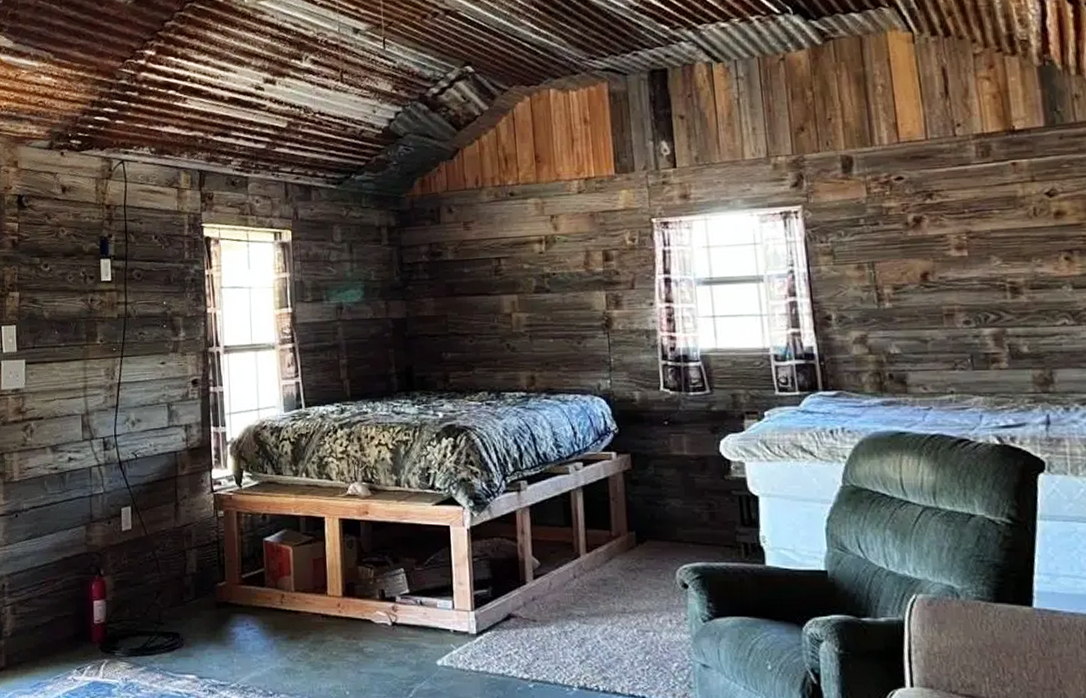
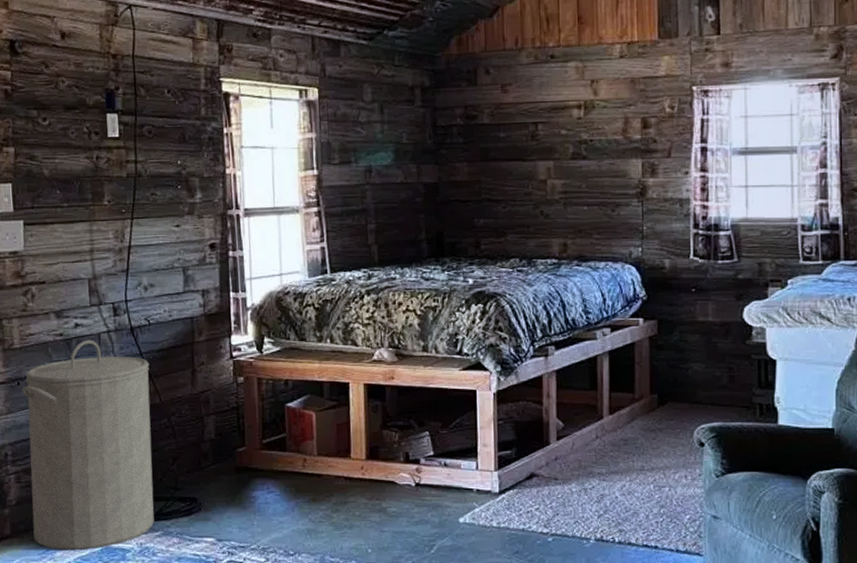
laundry hamper: none [19,473,139,685] -> present [22,339,154,551]

